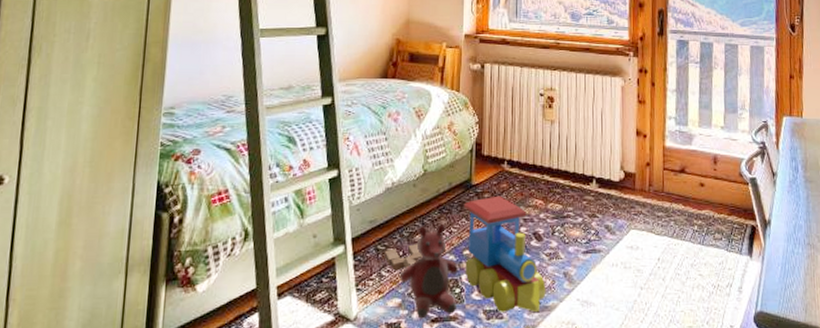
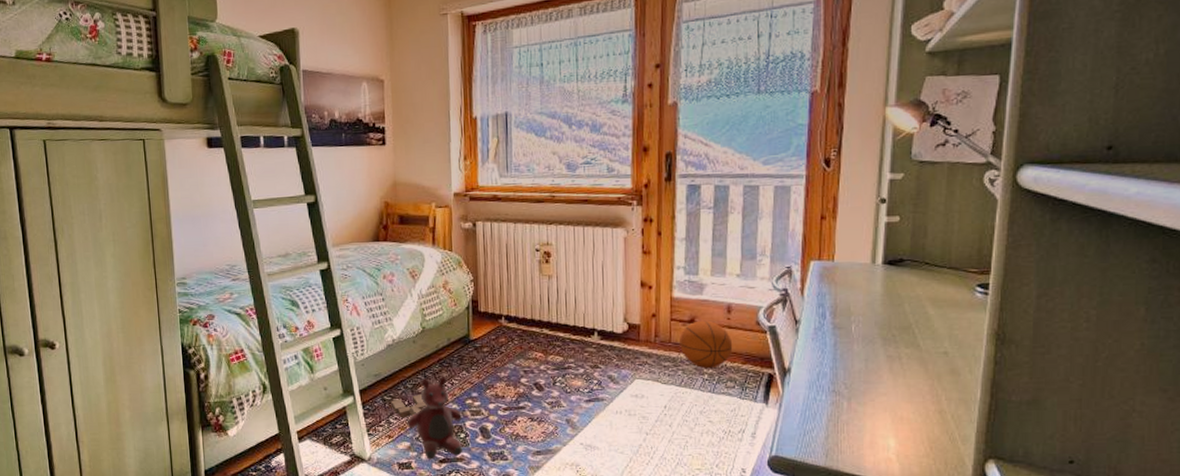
toy train: present [463,195,546,312] -> none [463,349,549,454]
basketball: none [672,171,720,220] -> present [680,320,733,369]

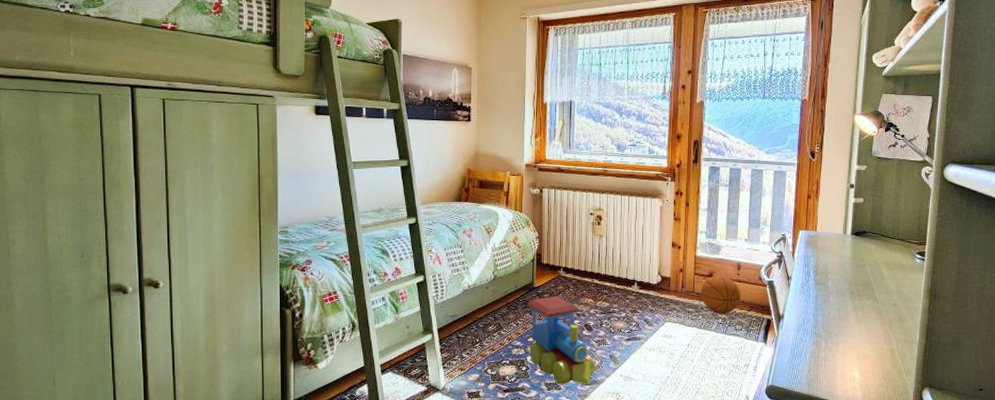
toy blocks: present [390,395,427,418] -> none [464,333,495,354]
teddy bear: present [406,377,463,460] -> none [477,318,525,389]
toy train: none [463,349,549,454] -> present [527,295,596,385]

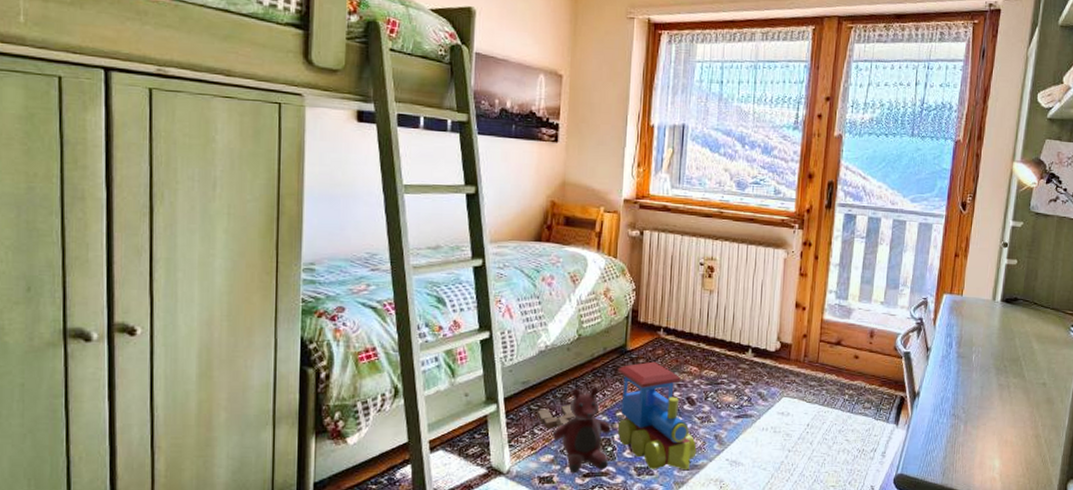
toy blocks: none [464,333,495,354] -> present [537,405,576,429]
teddy bear: none [477,318,525,389] -> present [552,387,612,474]
basketball: present [701,275,741,314] -> none [826,343,873,390]

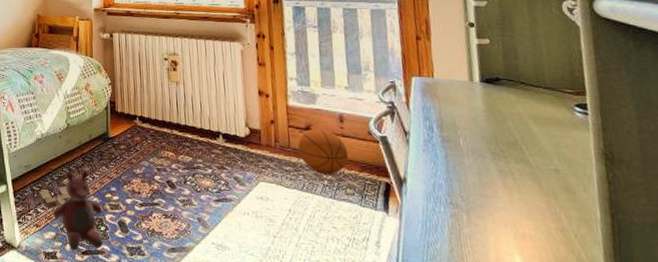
toy train: present [617,361,697,469] -> none [102,147,183,252]
basketball: none [826,343,873,390] -> present [298,128,349,175]

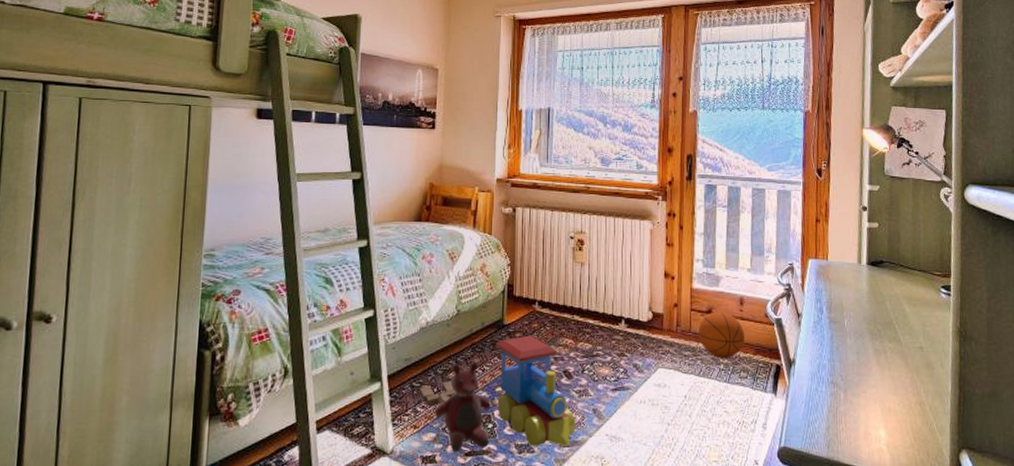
toy train: none [102,147,183,252] -> present [495,335,576,446]

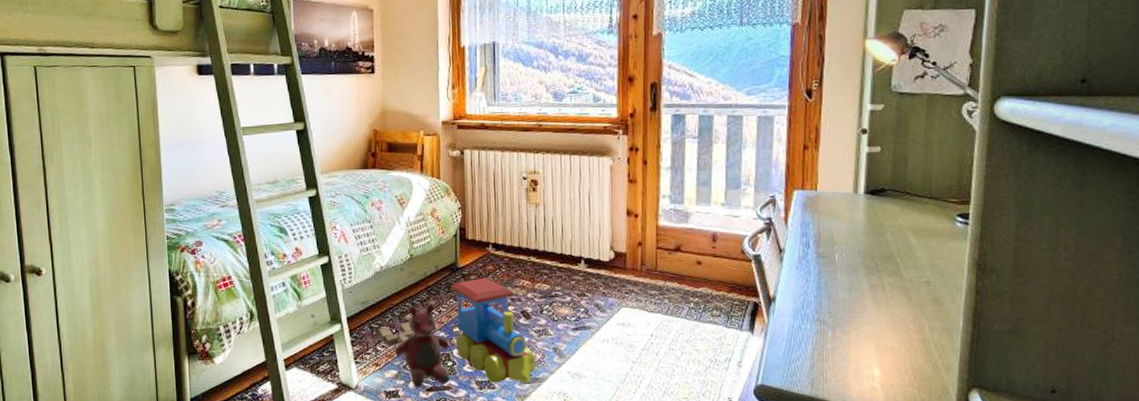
basketball: present [699,311,745,359] -> none [666,249,718,297]

